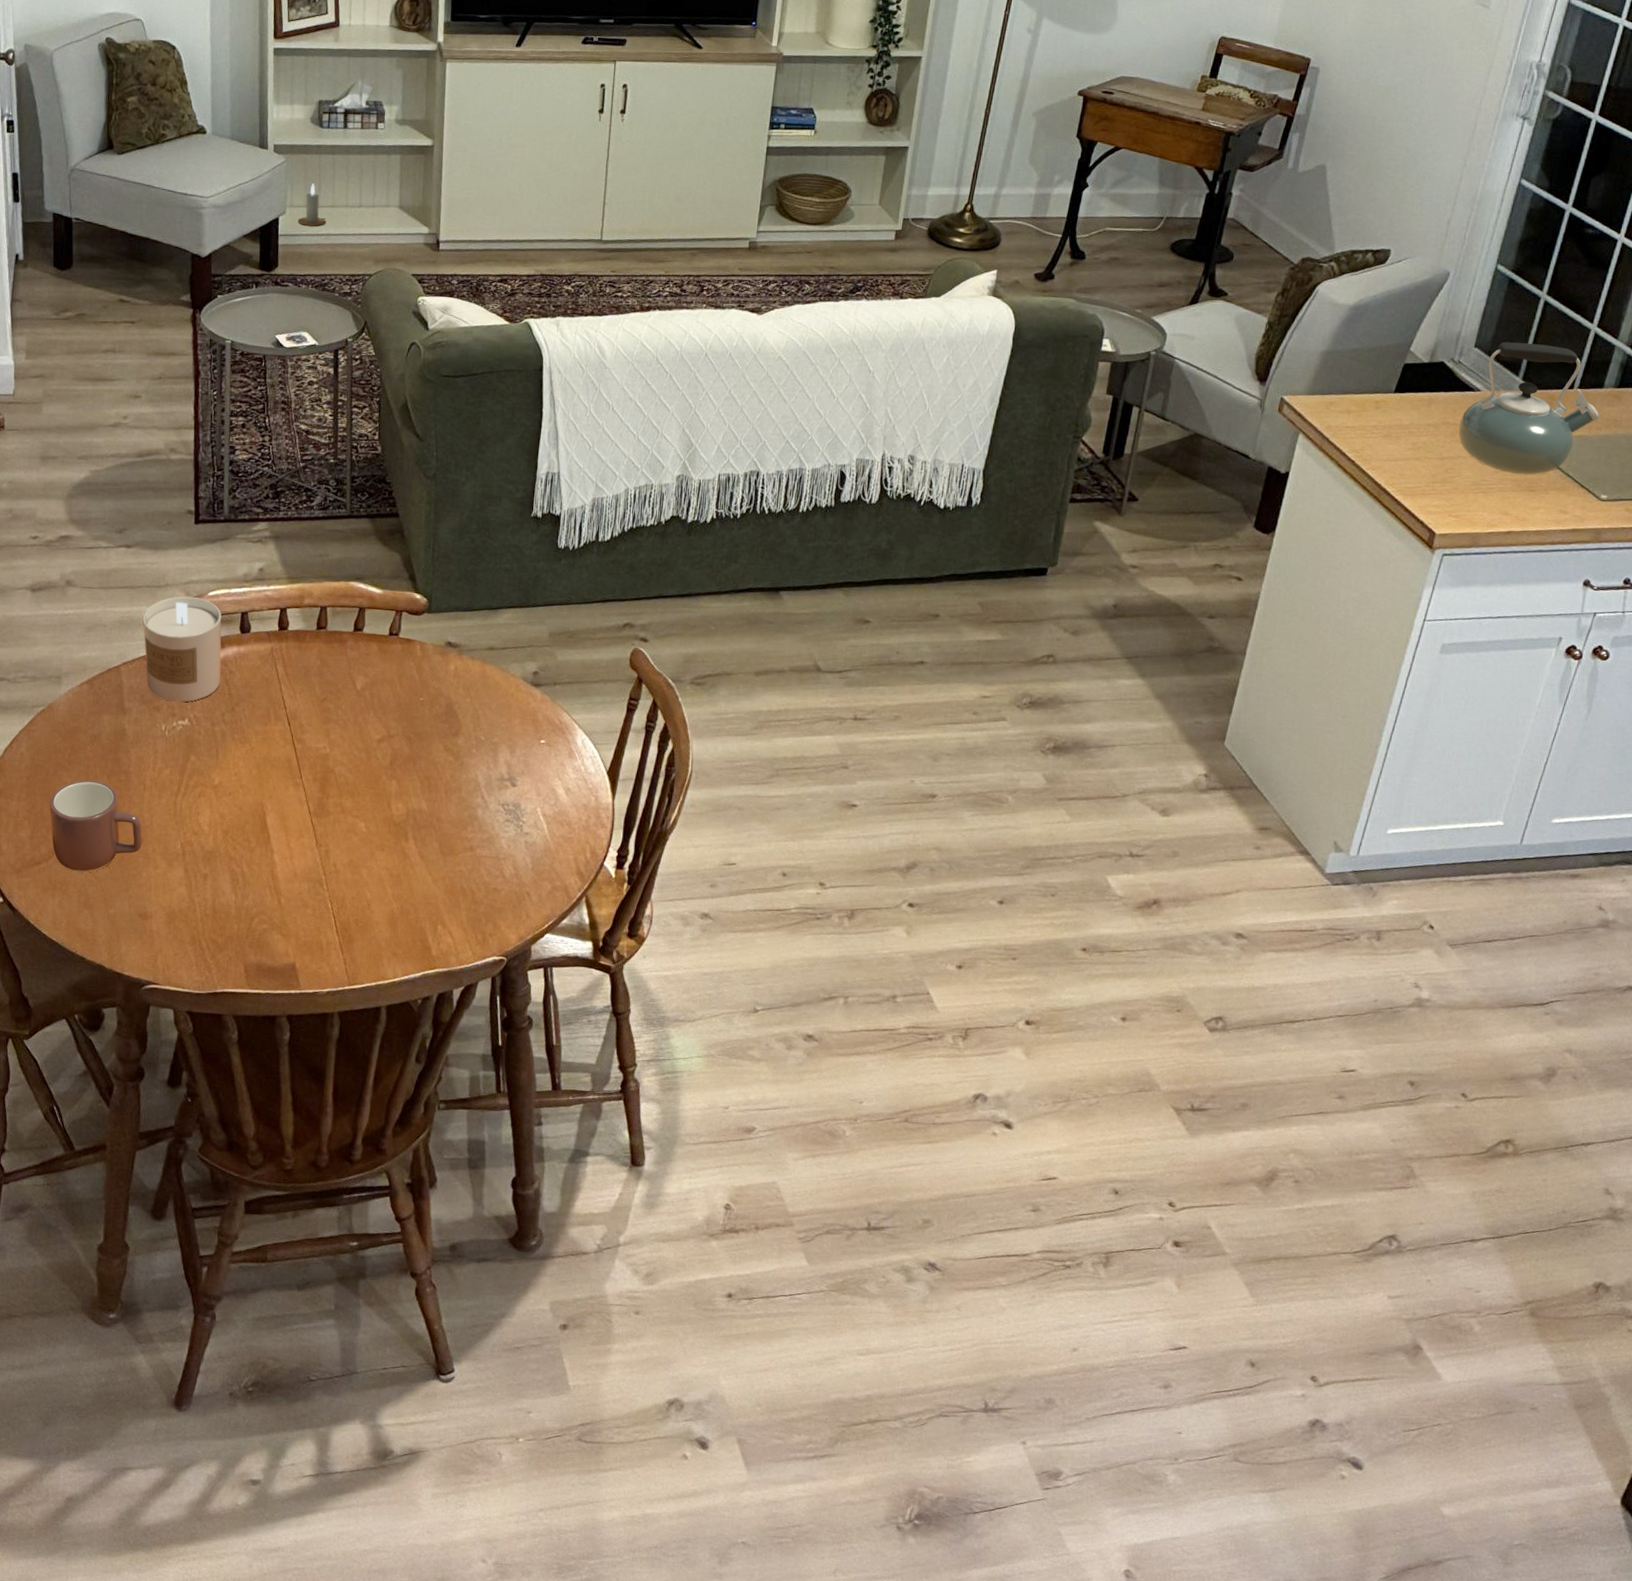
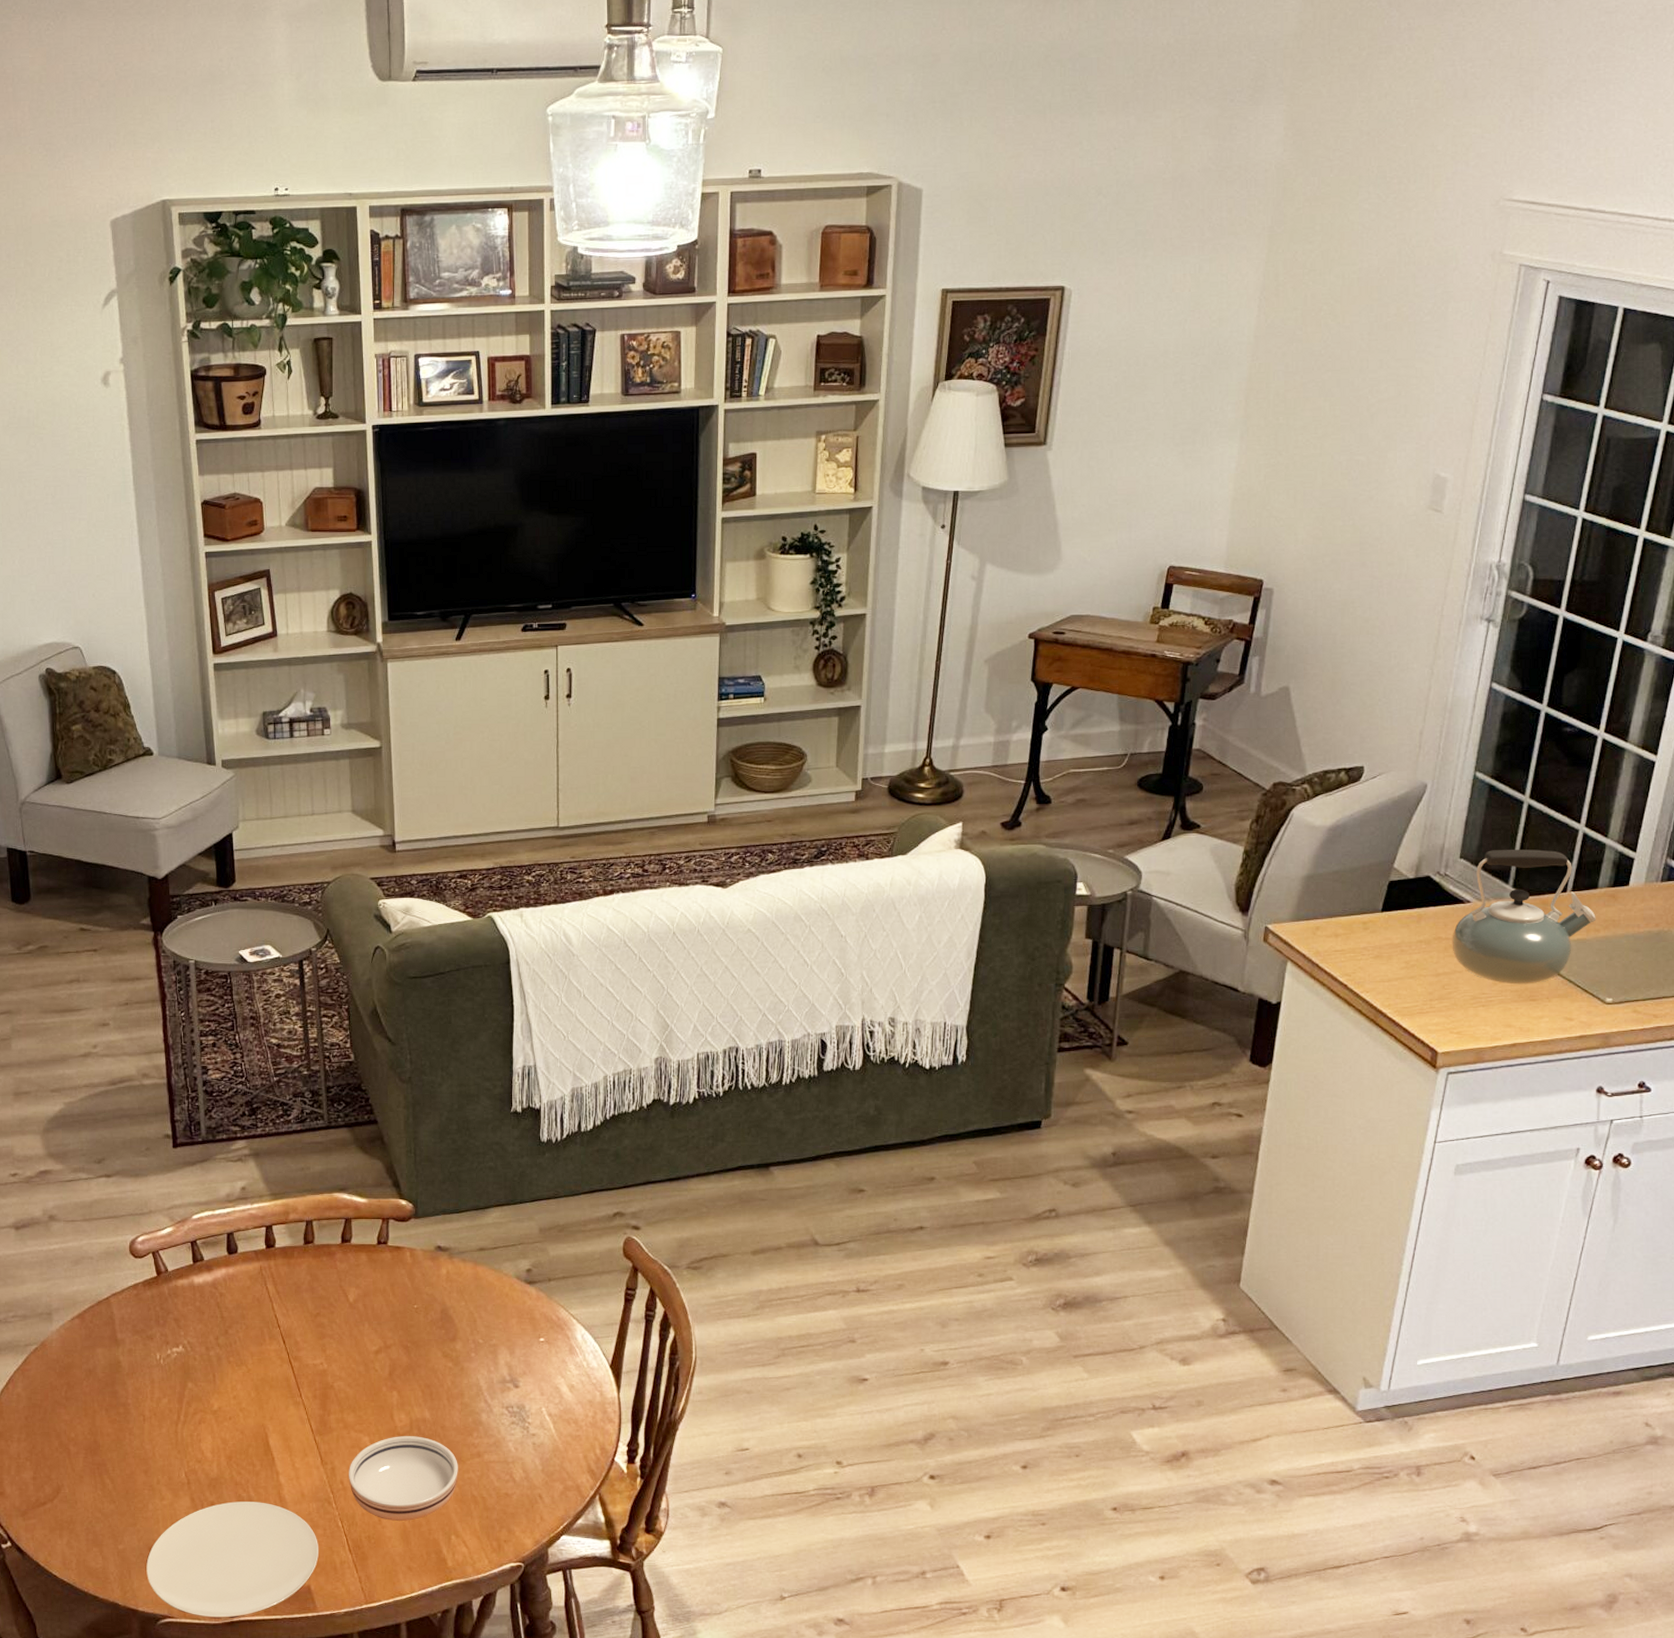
mug: present [49,779,143,873] -> none [49,1415,146,1510]
plate: none [135,875,307,990] -> present [146,1501,319,1619]
candle: present [142,596,222,703] -> none [128,1221,212,1329]
candle: present [298,183,327,227] -> none [251,795,281,838]
bowl: none [342,824,451,908] -> present [349,1436,458,1522]

